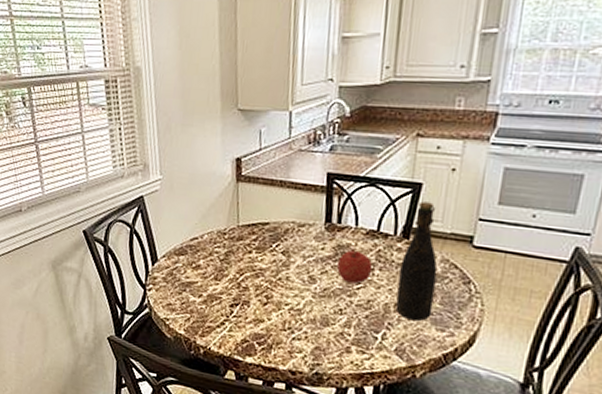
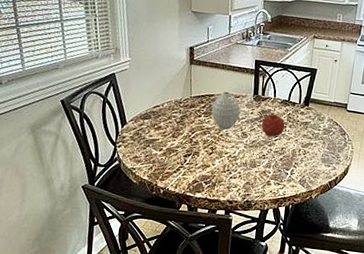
vase: none [266,218,306,271] -> present [211,91,240,130]
bottle: present [395,201,438,322] -> none [299,81,326,161]

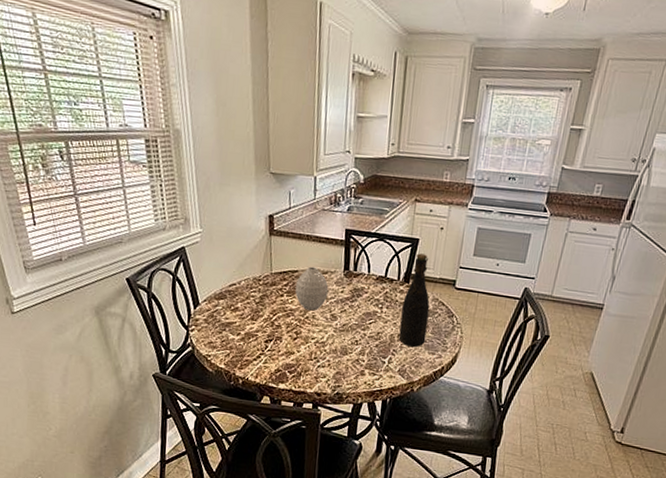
fruit: present [262,114,285,137] -> none [354,292,382,320]
bottle: none [299,81,326,161] -> present [398,253,430,348]

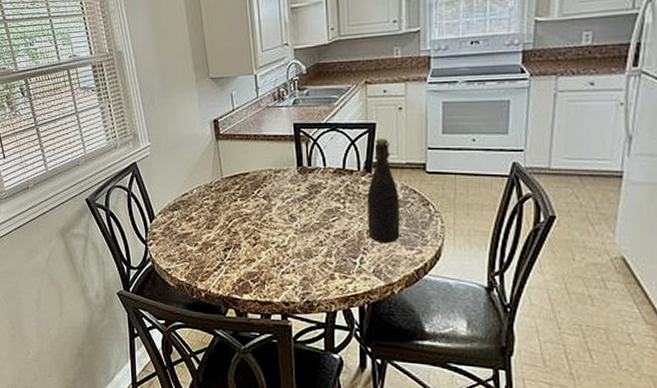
vase: present [295,266,329,311] -> none [249,167,283,213]

